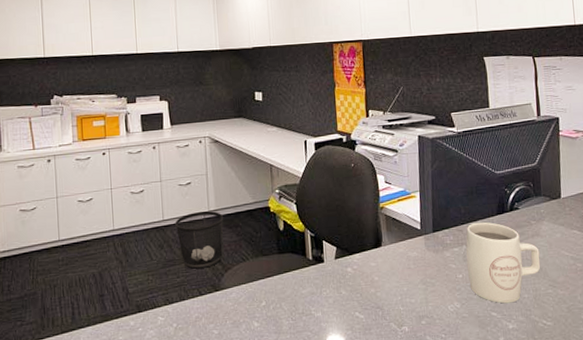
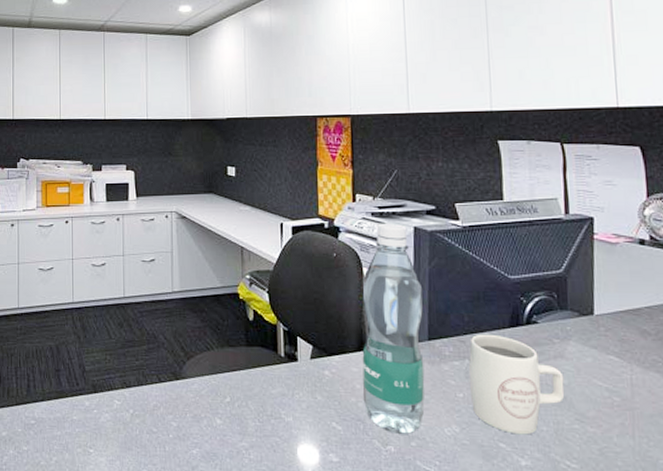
waste bin: present [175,211,223,269] -> none [136,292,187,353]
bottle: none [376,133,432,315] -> present [362,223,425,434]

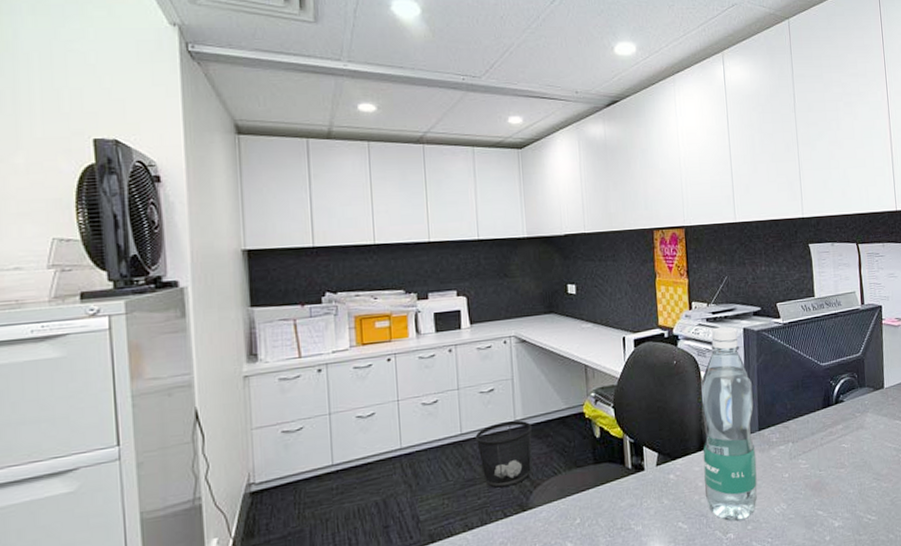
waste bin: none [136,292,187,353] -> present [475,420,532,488]
mug: present [468,334,565,435] -> none [792,416,865,501]

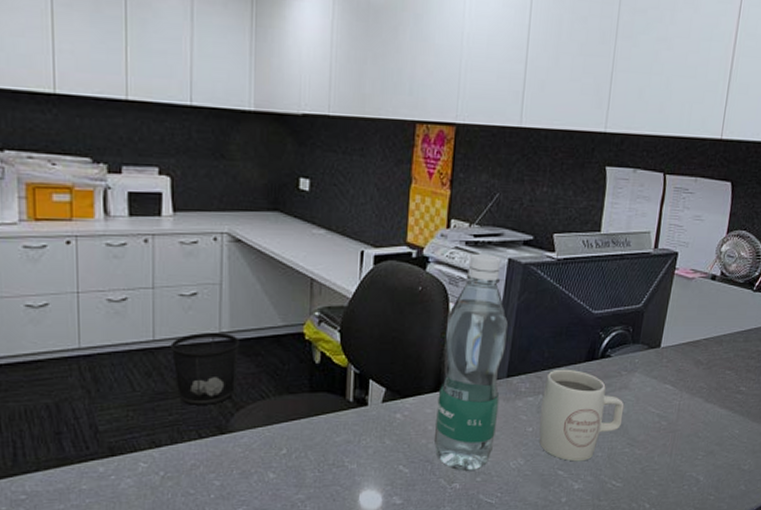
mug: none [792,416,865,501] -> present [539,369,625,462]

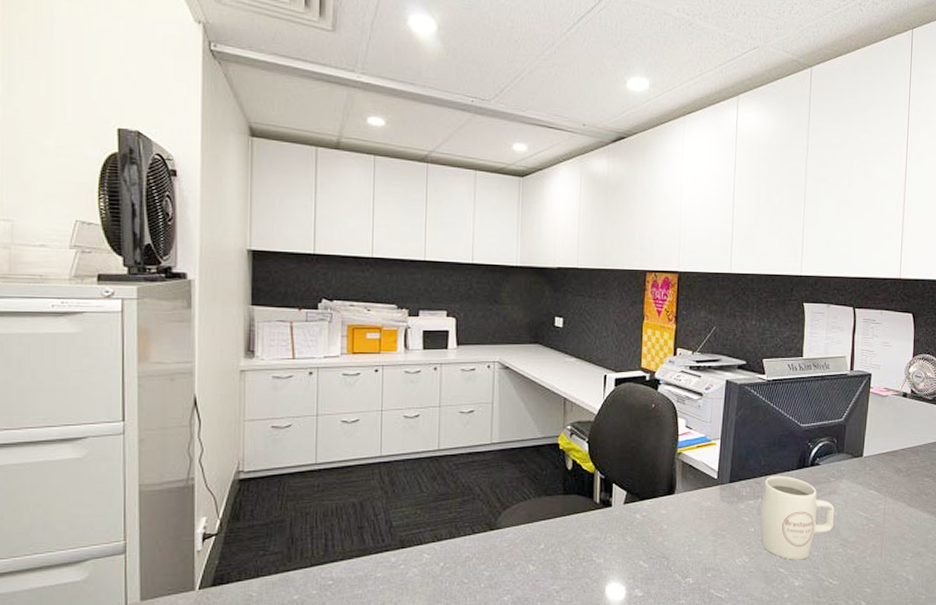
waste bin: present [170,333,239,405] -> none [451,444,506,505]
bottle: present [433,253,509,471] -> none [668,376,729,567]

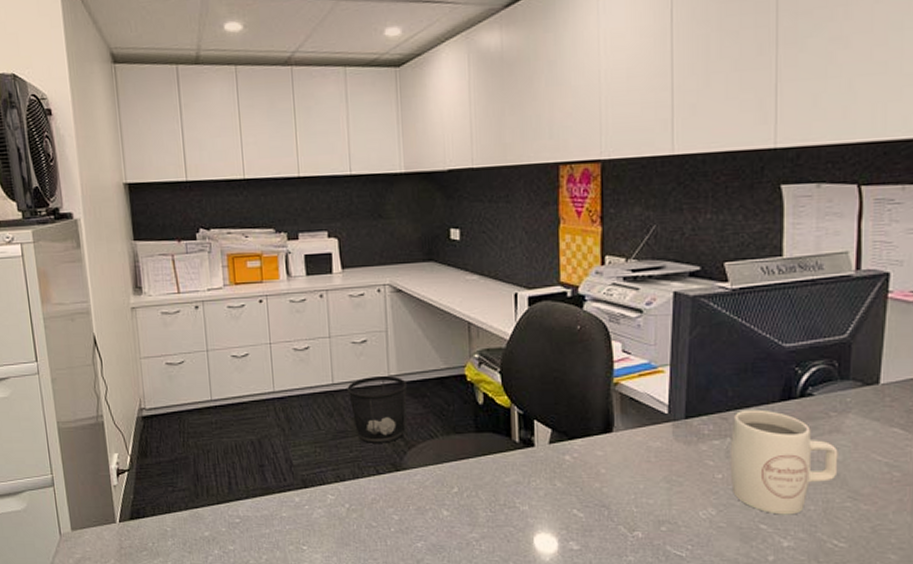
waste bin: none [451,444,506,505] -> present [347,376,407,443]

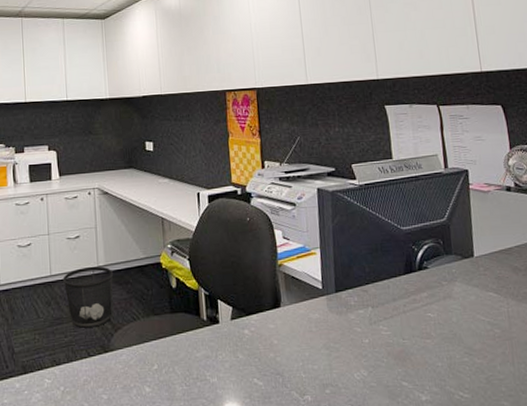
mug: present [729,409,838,515] -> none [371,282,455,373]

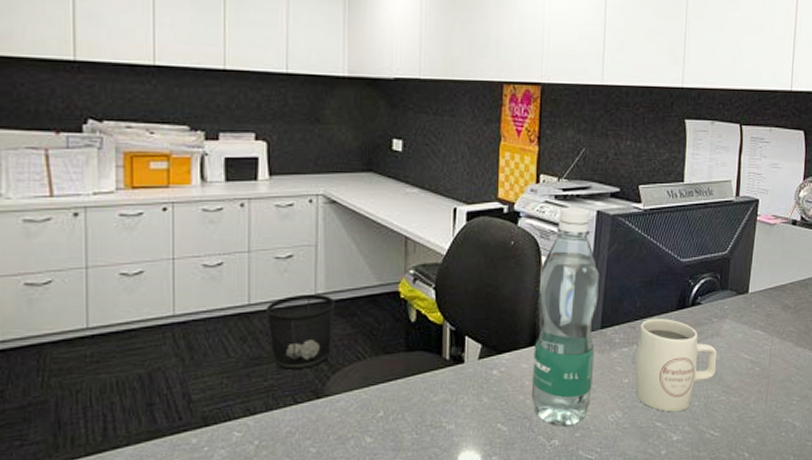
bottle: none [274,186,336,383] -> present [531,206,601,427]
mug: none [371,282,455,373] -> present [635,318,717,413]

